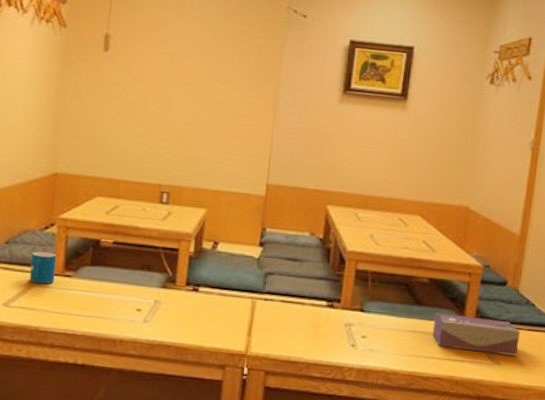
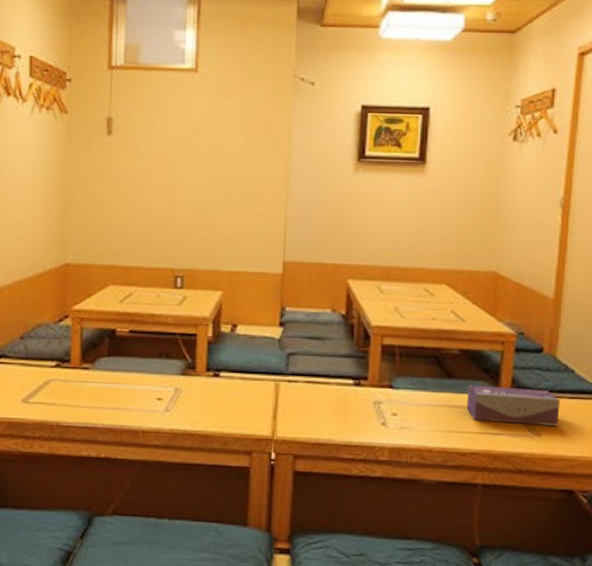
mug: present [29,251,57,284] -> none [46,345,73,378]

